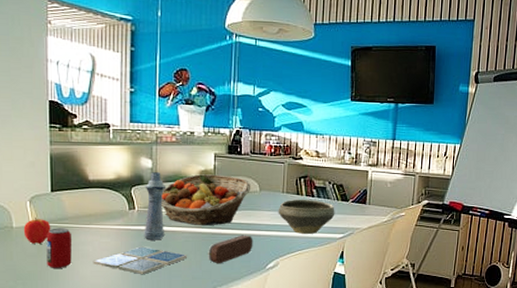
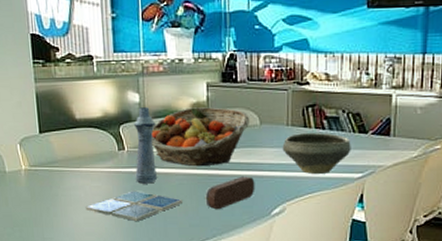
apple: present [23,216,51,244] -> none [15,160,42,189]
beverage can: present [46,228,72,268] -> none [38,171,65,215]

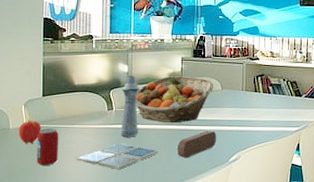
apple: none [15,160,42,189] -> present [18,119,42,143]
beverage can: none [38,171,65,215] -> present [37,128,58,165]
bowl: present [282,133,351,174] -> none [238,96,290,128]

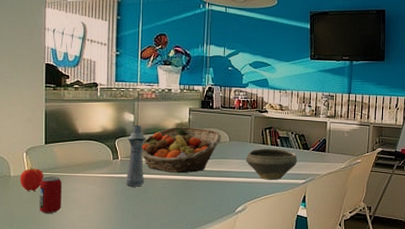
drink coaster: present [76,143,159,170] -> none [80,192,165,219]
pencil case: present [176,130,217,158] -> none [183,181,224,208]
bowl: none [238,96,290,128] -> present [246,149,297,180]

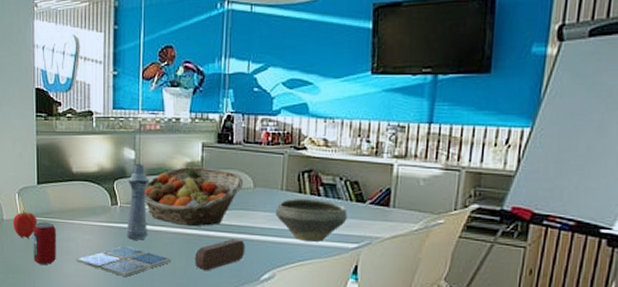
drink coaster: none [80,192,165,219] -> present [76,246,172,278]
pencil case: none [183,181,224,208] -> present [194,238,246,271]

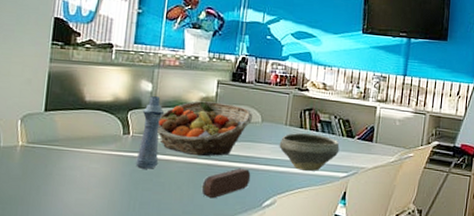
apple: present [12,209,38,238] -> none [10,136,40,166]
beverage can: present [33,222,56,265] -> none [30,149,60,194]
drink coaster: present [76,246,172,278] -> none [79,174,180,206]

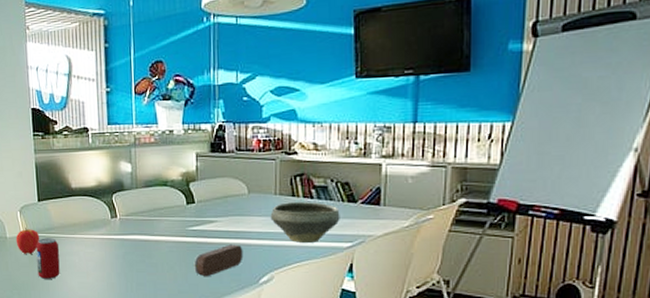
apple: none [10,136,40,166] -> present [15,227,40,254]
beverage can: none [30,149,60,194] -> present [36,238,60,279]
bottle: present [136,96,165,169] -> none [125,177,149,251]
fruit basket: present [157,101,253,156] -> none [142,176,239,235]

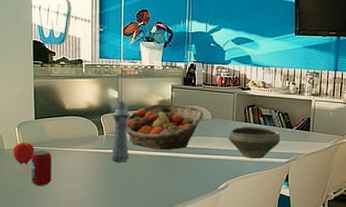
bottle: none [125,177,149,251] -> present [111,102,130,162]
fruit basket: none [142,176,239,235] -> present [126,104,204,150]
pencil case: present [194,244,243,277] -> none [166,158,206,185]

